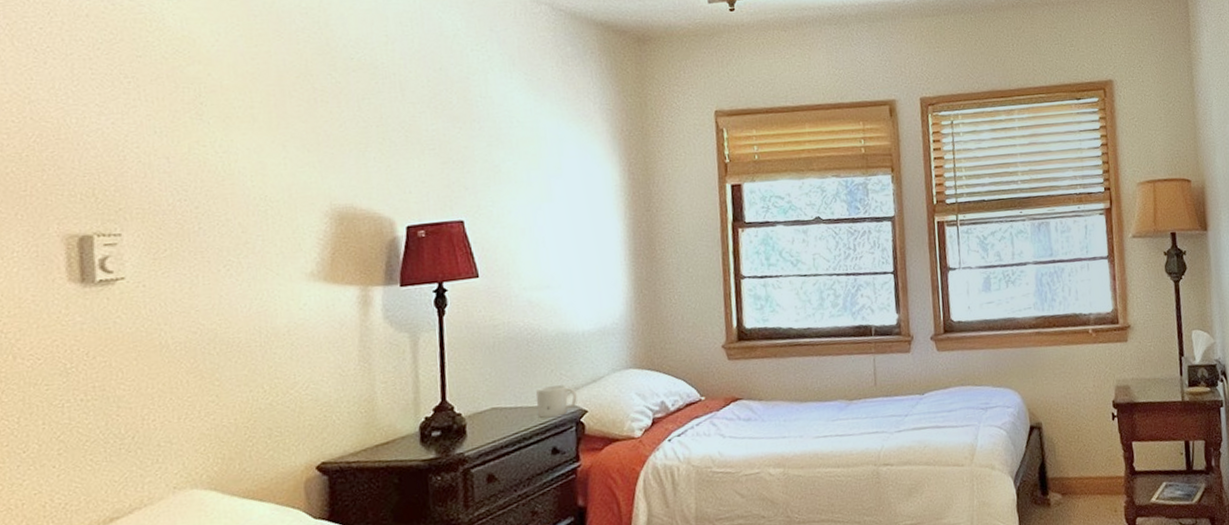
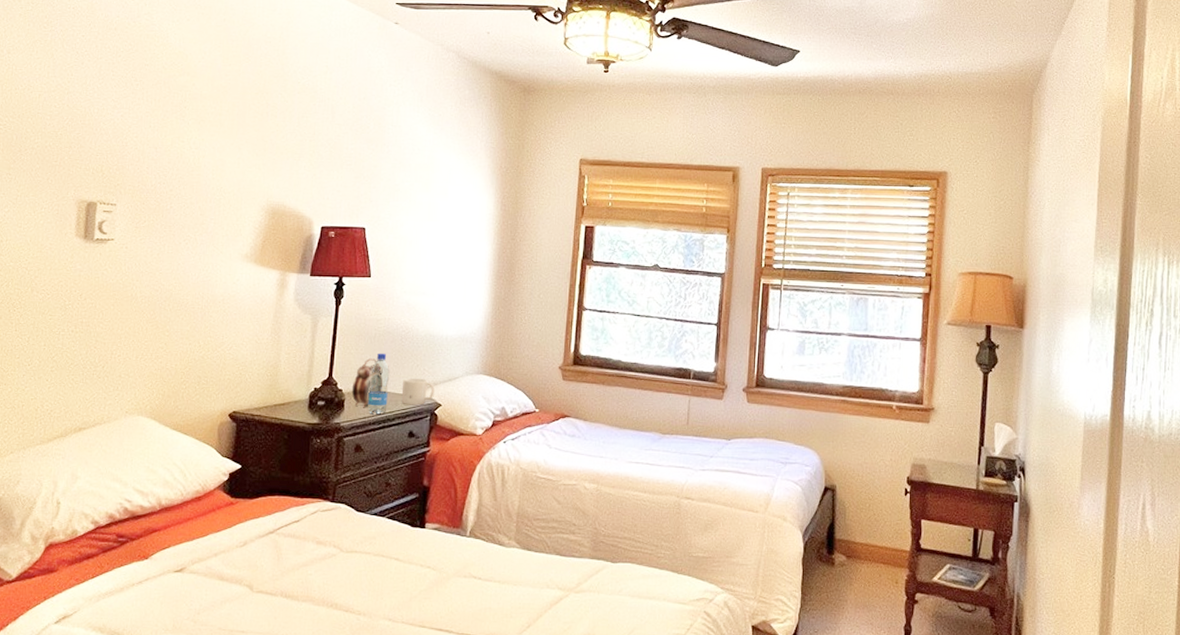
alarm clock: none [472,371,501,431] -> present [351,358,377,408]
bottle: none [494,362,521,437] -> present [368,353,390,415]

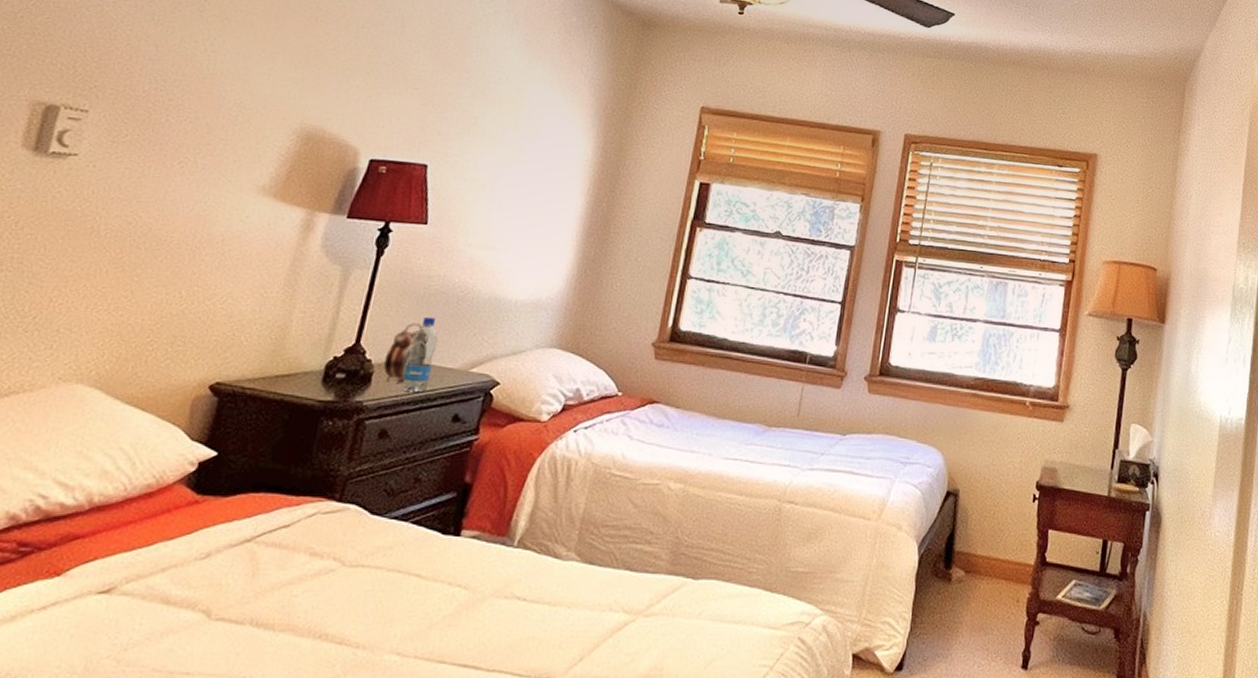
mug: present [401,378,435,406] -> none [448,349,494,384]

